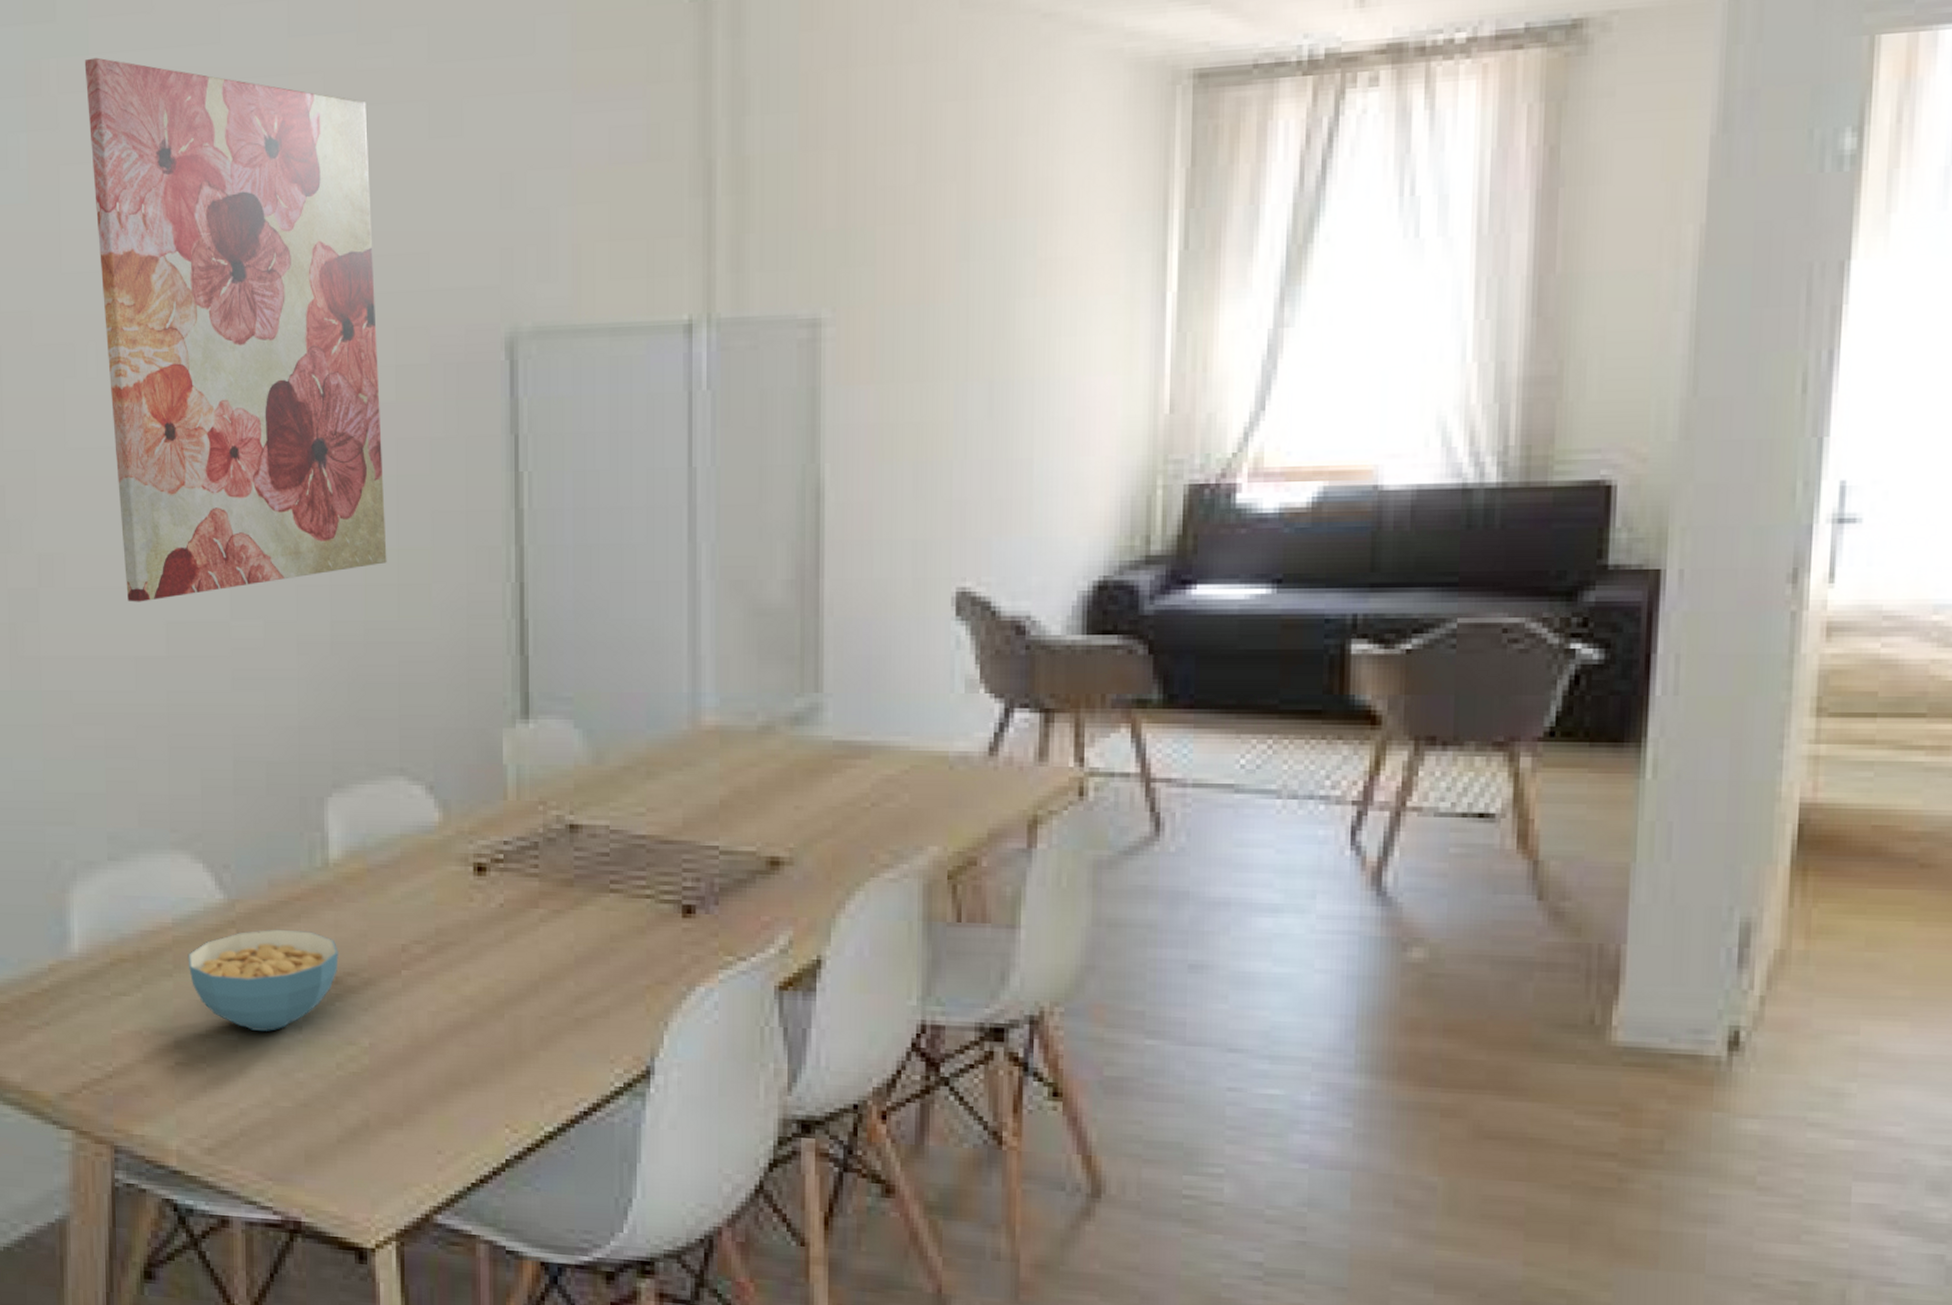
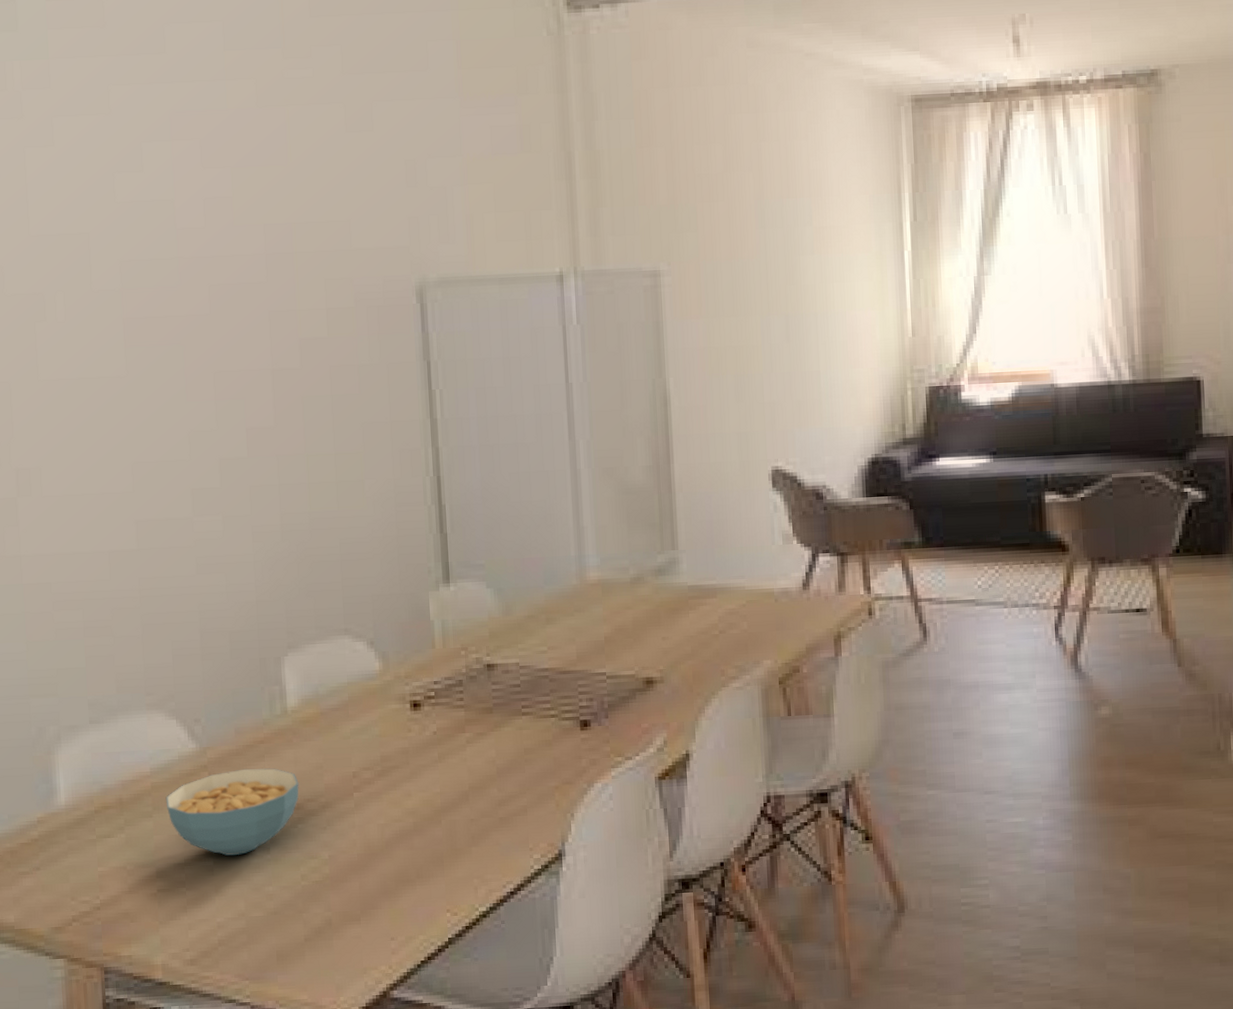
wall art: present [84,57,387,602] -> none [45,61,326,506]

